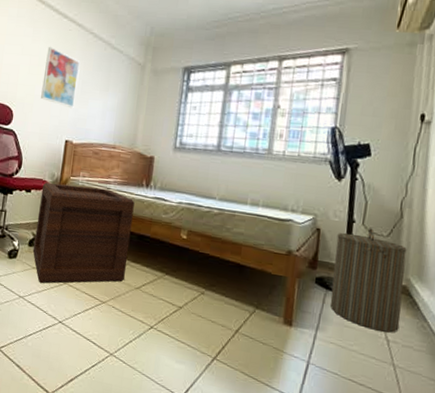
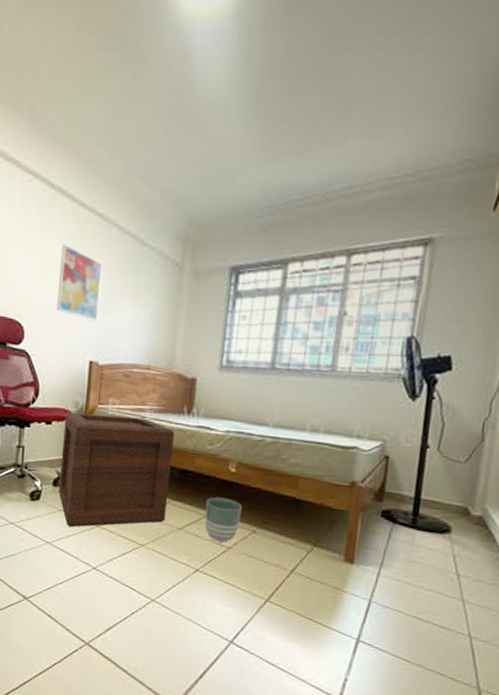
planter: none [159,260,192,302] -> present [205,496,242,543]
laundry hamper: present [329,228,407,333] -> none [396,453,486,567]

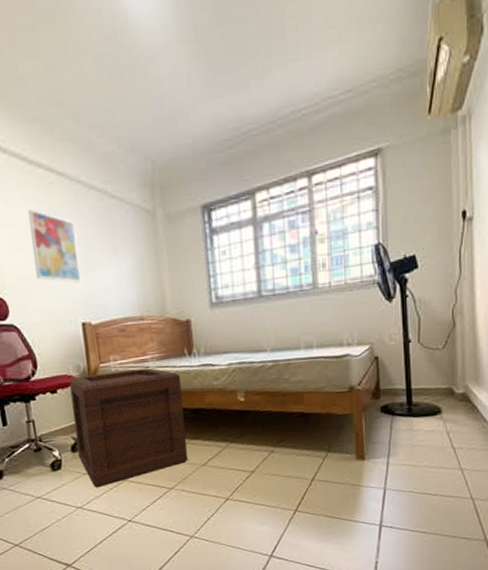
planter: present [205,496,242,543] -> none [223,426,258,469]

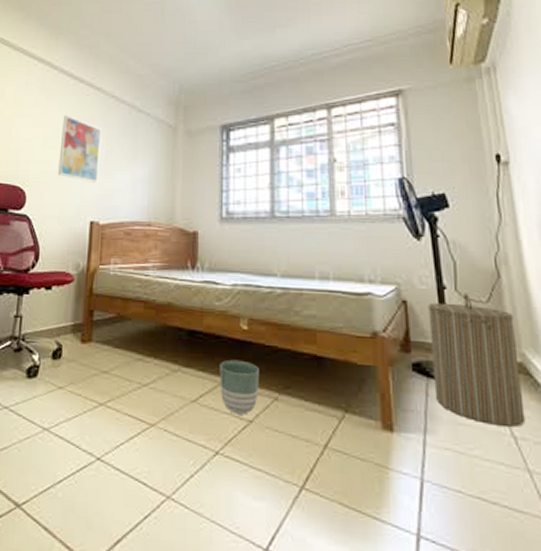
wooden crate: present [68,368,188,487] -> none [57,275,180,407]
planter: none [223,426,258,469] -> present [219,359,259,415]
laundry hamper: none [395,344,463,443] -> present [428,293,526,427]

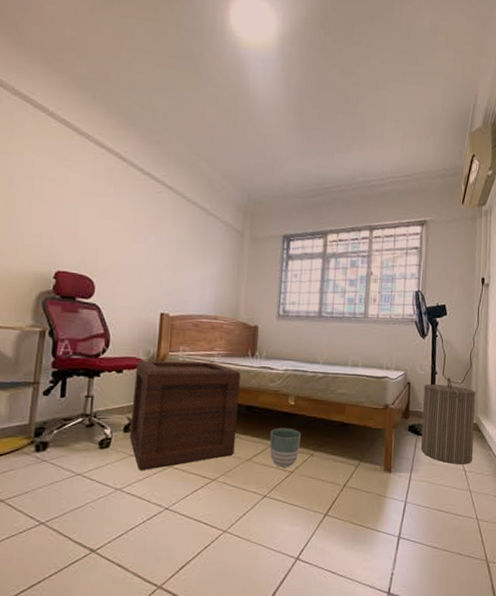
wooden crate: none [57,275,180,407] -> present [129,360,241,470]
wall art: present [58,114,102,184] -> none [128,209,173,279]

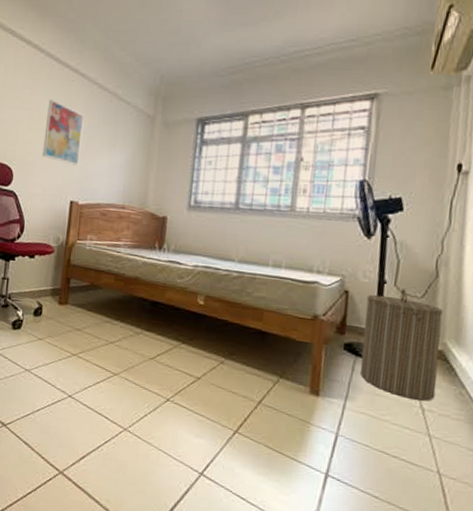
wall art: none [128,209,173,279] -> present [42,99,85,167]
wooden crate: present [129,360,241,470] -> none [38,247,147,355]
planter: present [269,427,301,468] -> none [175,328,210,373]

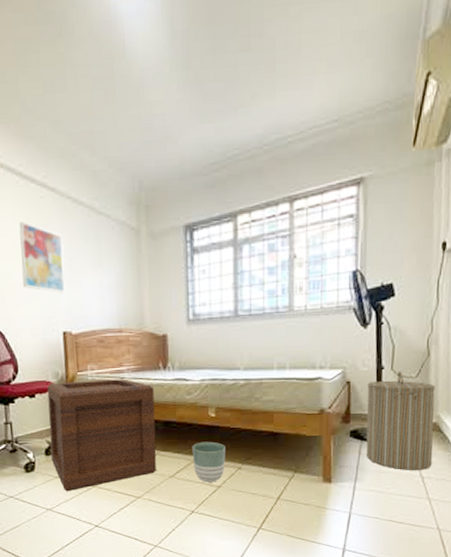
wooden crate: none [38,247,147,355] -> present [47,379,157,491]
planter: none [175,328,210,373] -> present [192,441,225,483]

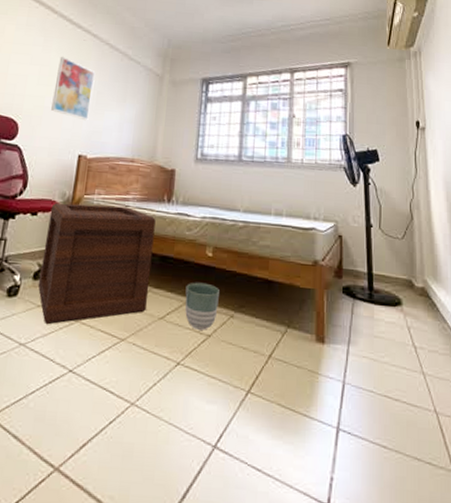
laundry hamper: present [365,371,436,470] -> none [358,231,424,339]

